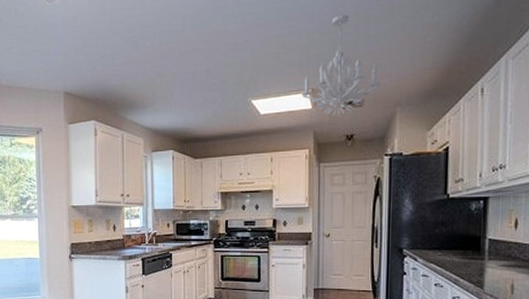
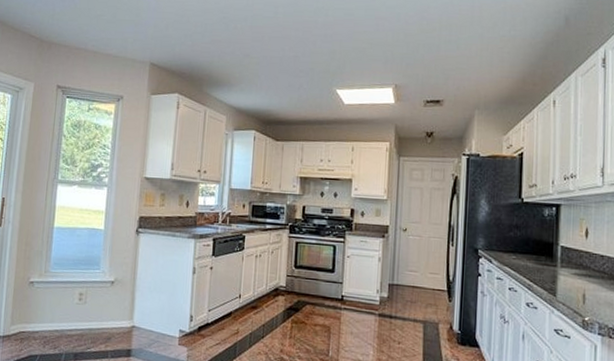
chandelier: present [301,14,380,117] -> none [384,19,460,113]

